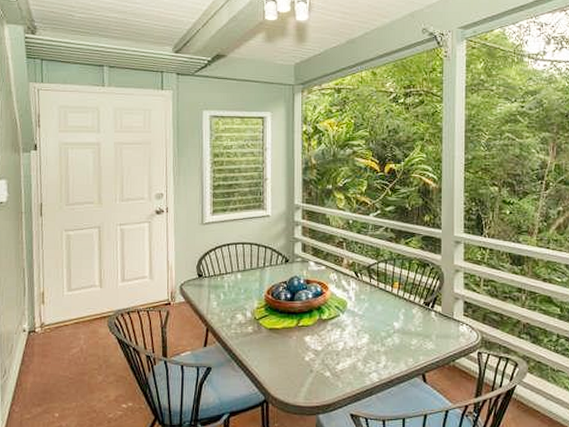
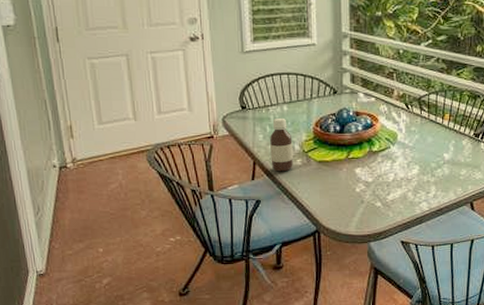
bottle: none [222,285,245,339] -> present [269,117,293,172]

